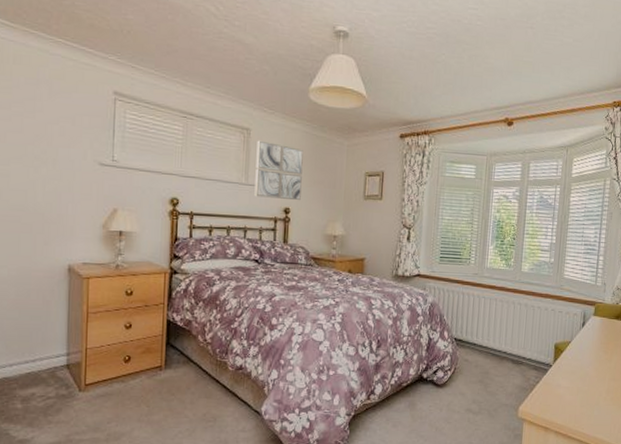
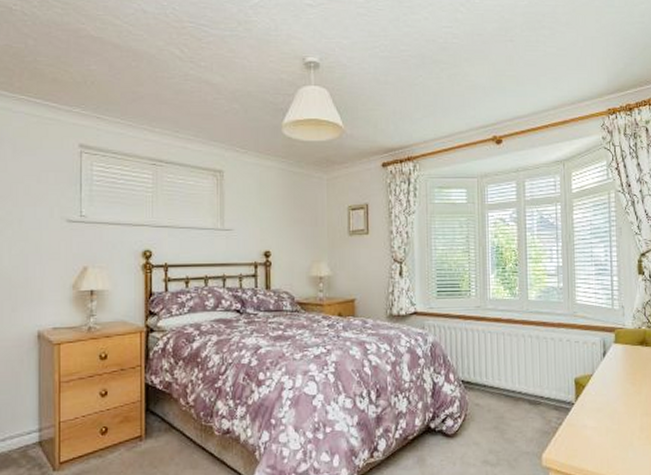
wall art: present [254,140,303,201] -> none [231,182,281,243]

